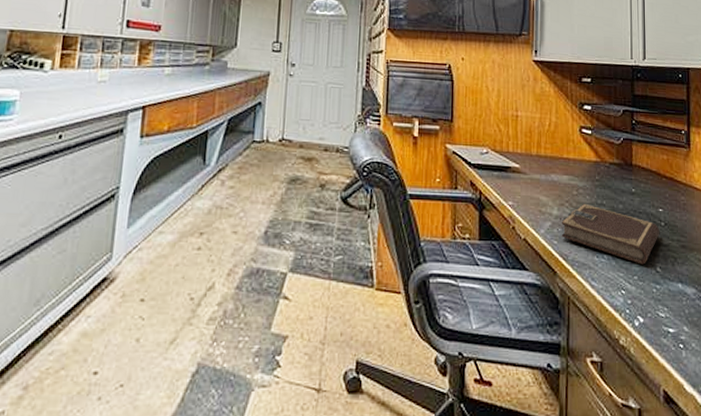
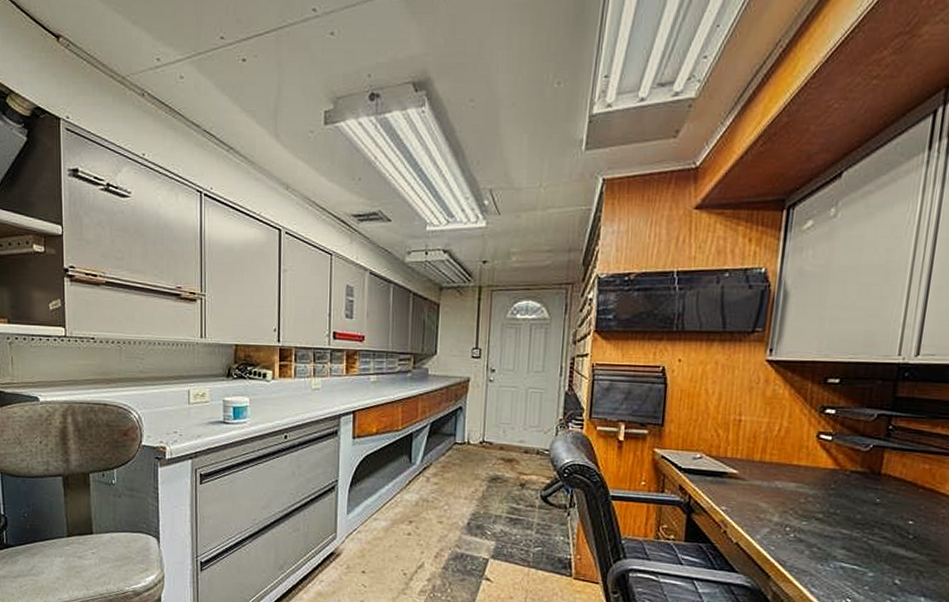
notebook: present [561,204,660,265] -> none [780,512,906,576]

